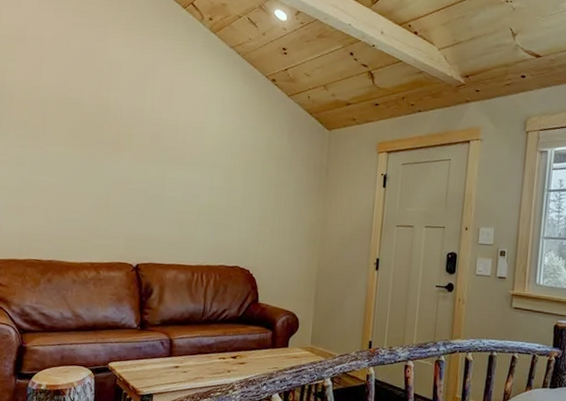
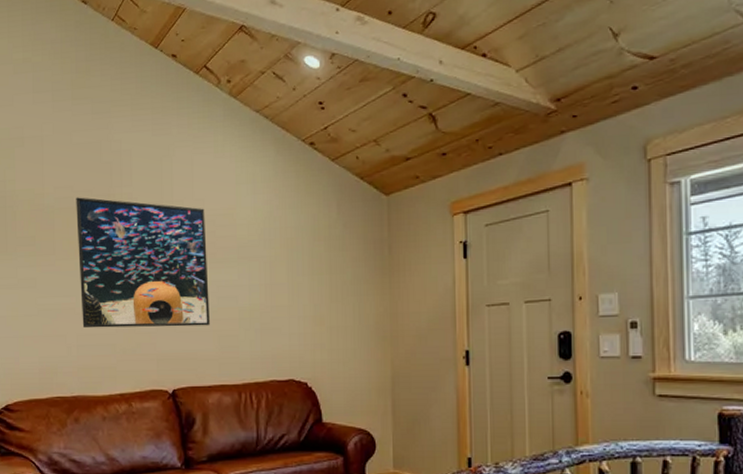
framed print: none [63,94,179,215] -> present [76,197,210,329]

